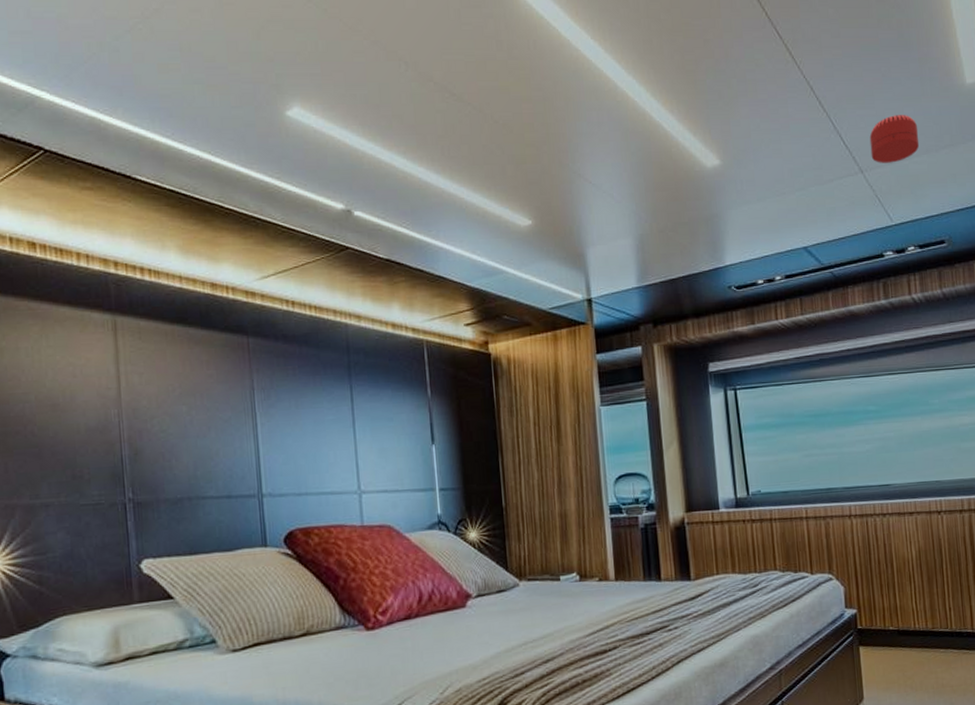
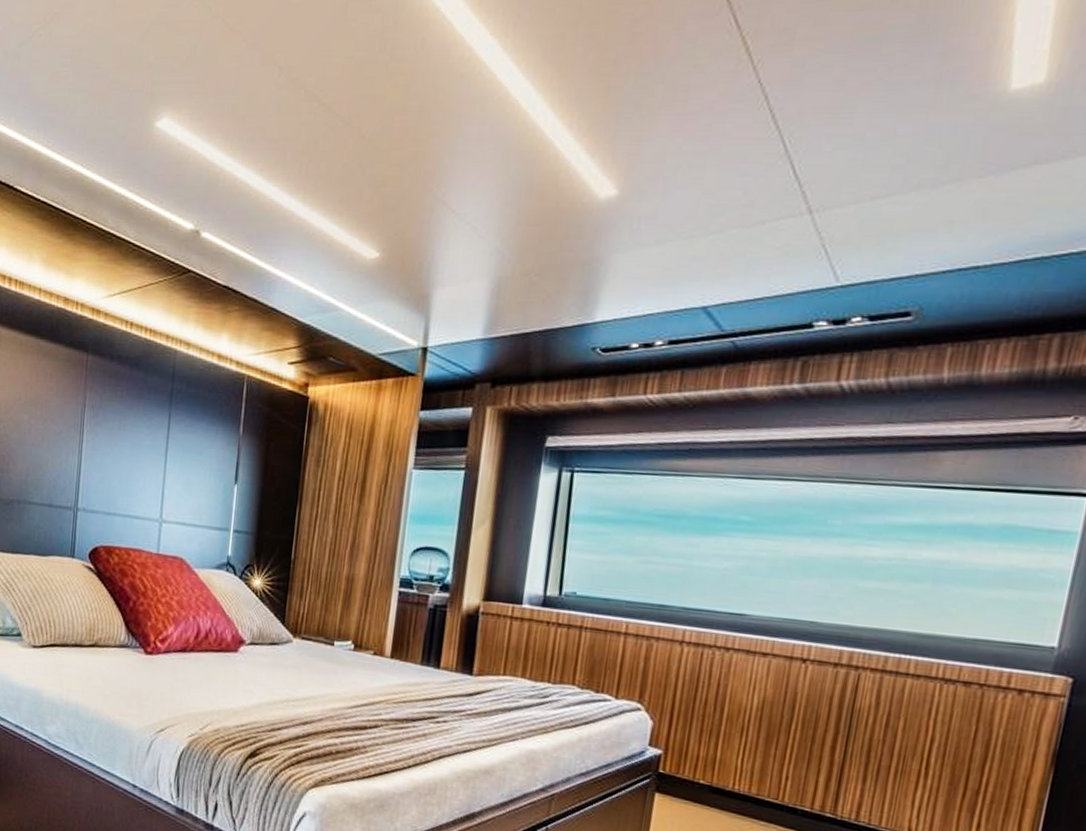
smoke detector: present [869,115,920,163] -> none [829,135,913,202]

